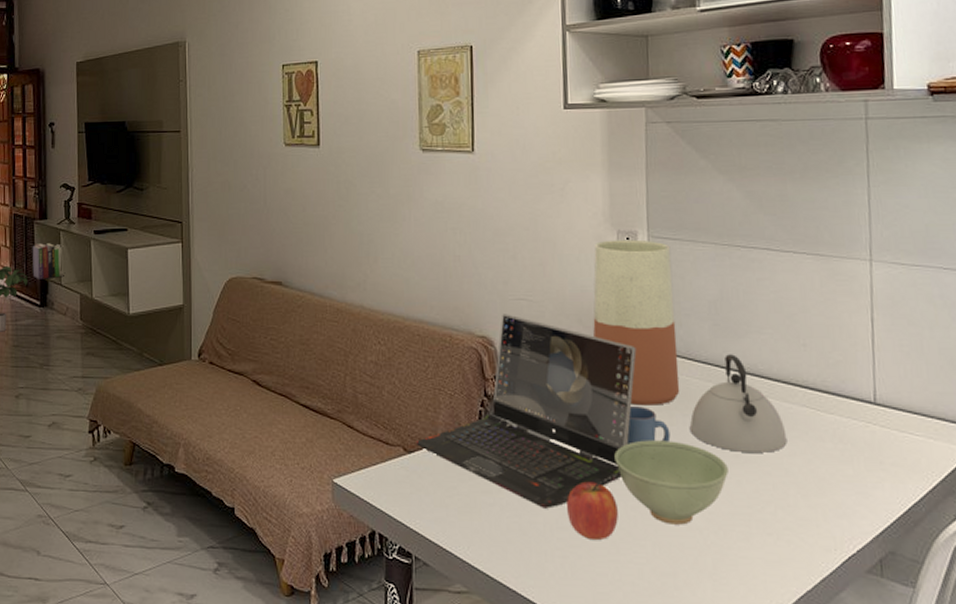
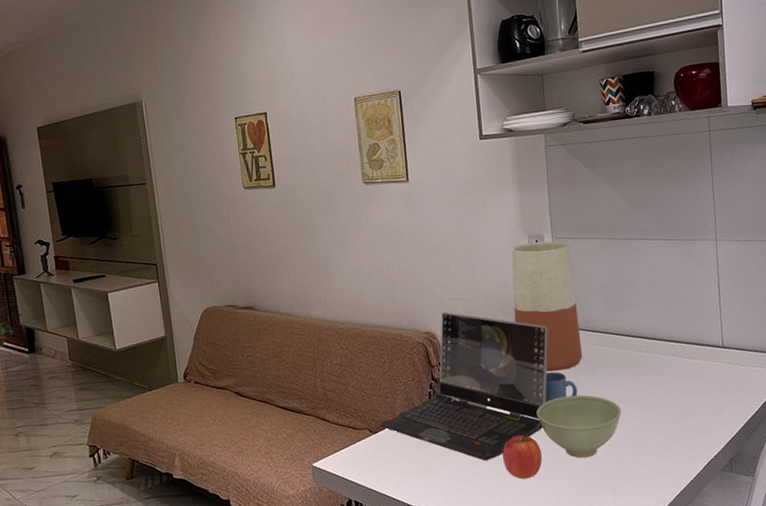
books: present [32,243,66,279] -> none [14,295,50,329]
kettle: present [689,354,787,453] -> none [591,323,663,397]

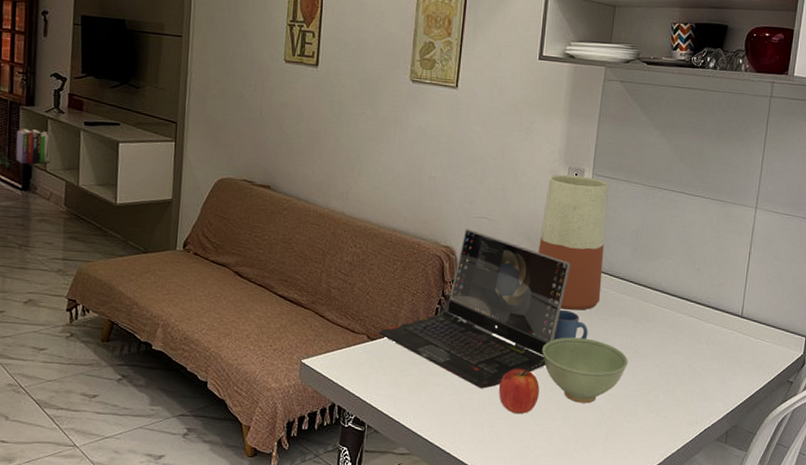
books: none [14,295,50,329] -> present [15,128,51,164]

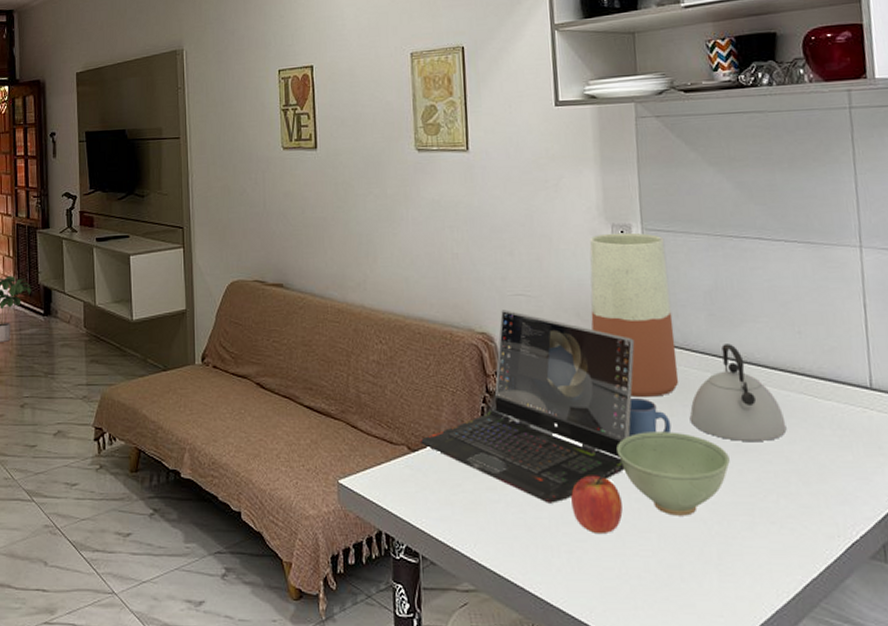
books: present [15,128,51,164] -> none [35,252,69,288]
kettle: none [603,273,675,350] -> present [689,344,787,441]

